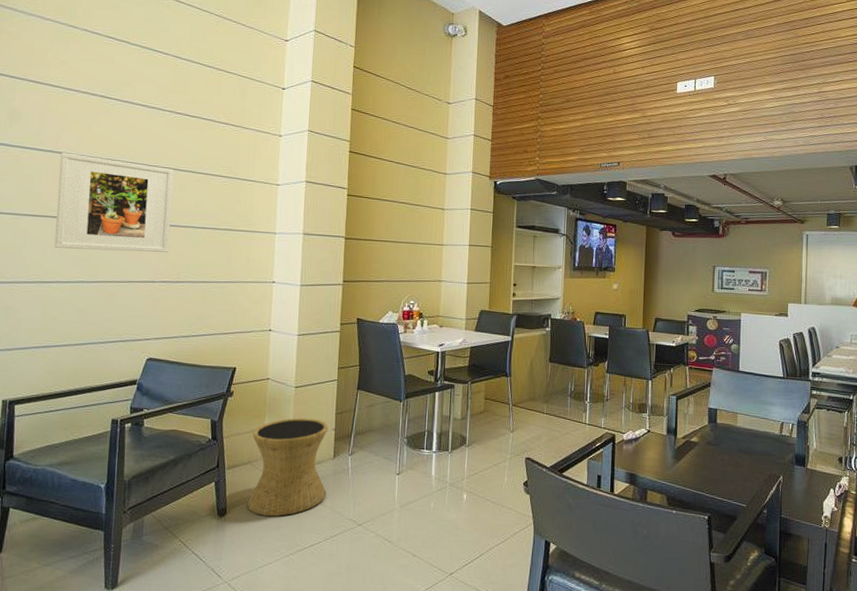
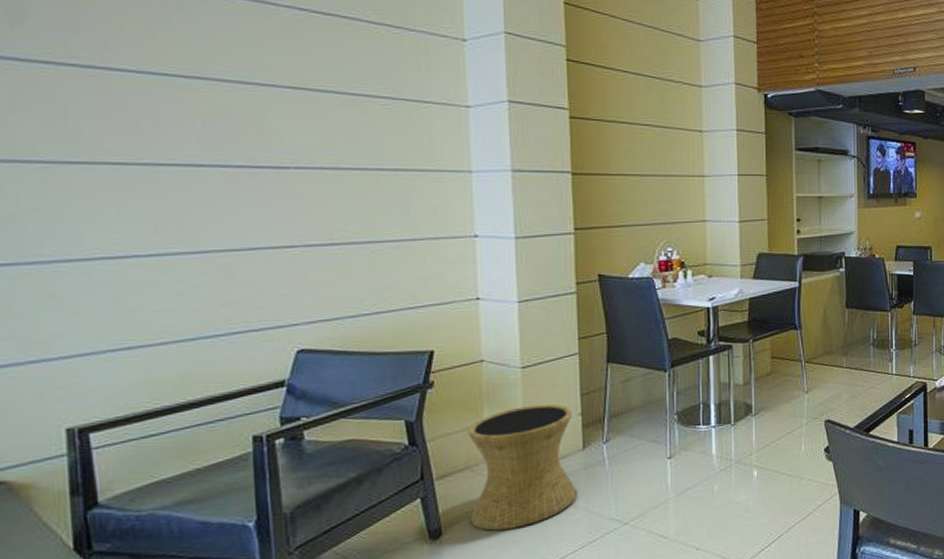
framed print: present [54,152,174,252] -> none [110,68,311,208]

